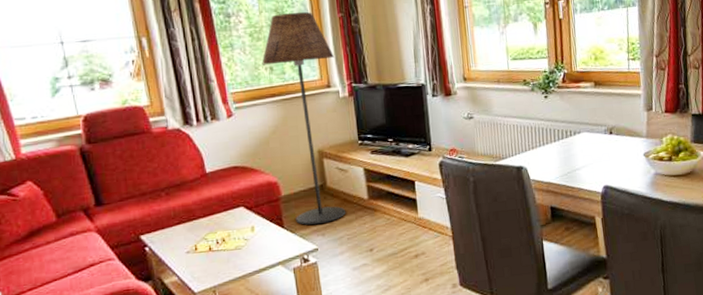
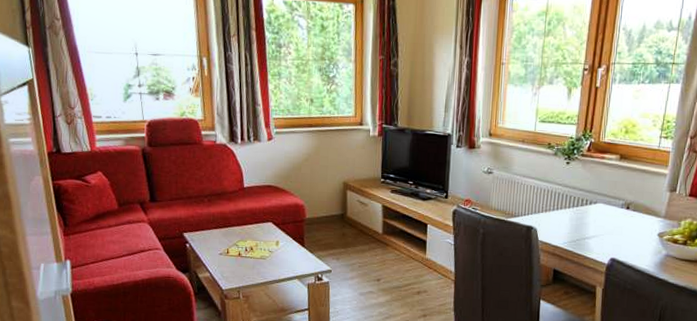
floor lamp: present [262,12,346,225] -> none [304,50,370,249]

